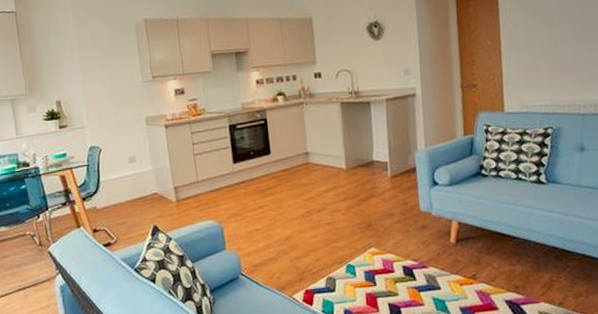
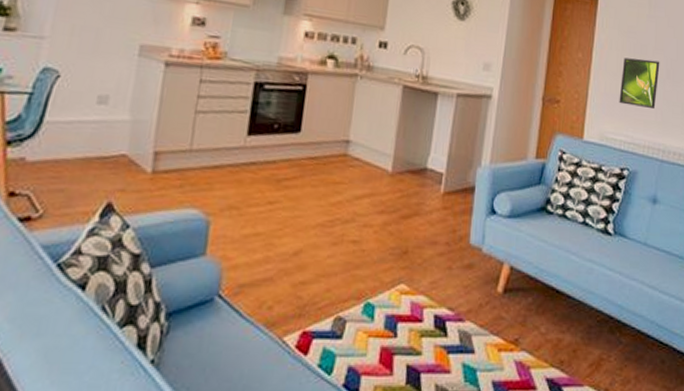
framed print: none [531,29,570,75] -> present [619,57,660,110]

